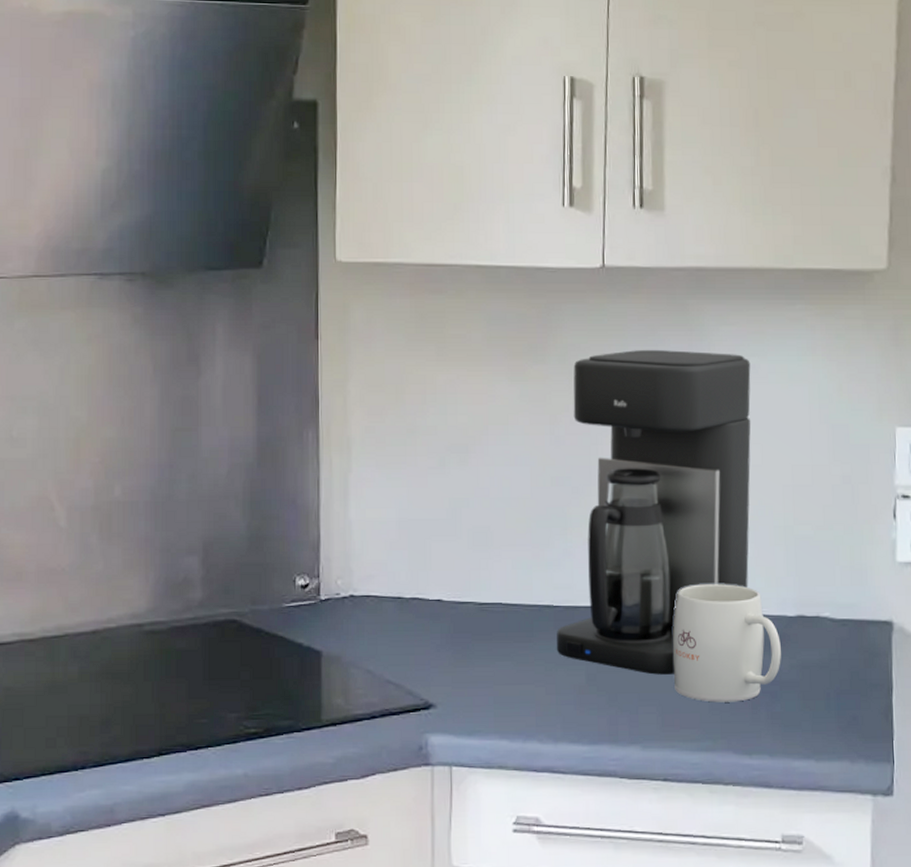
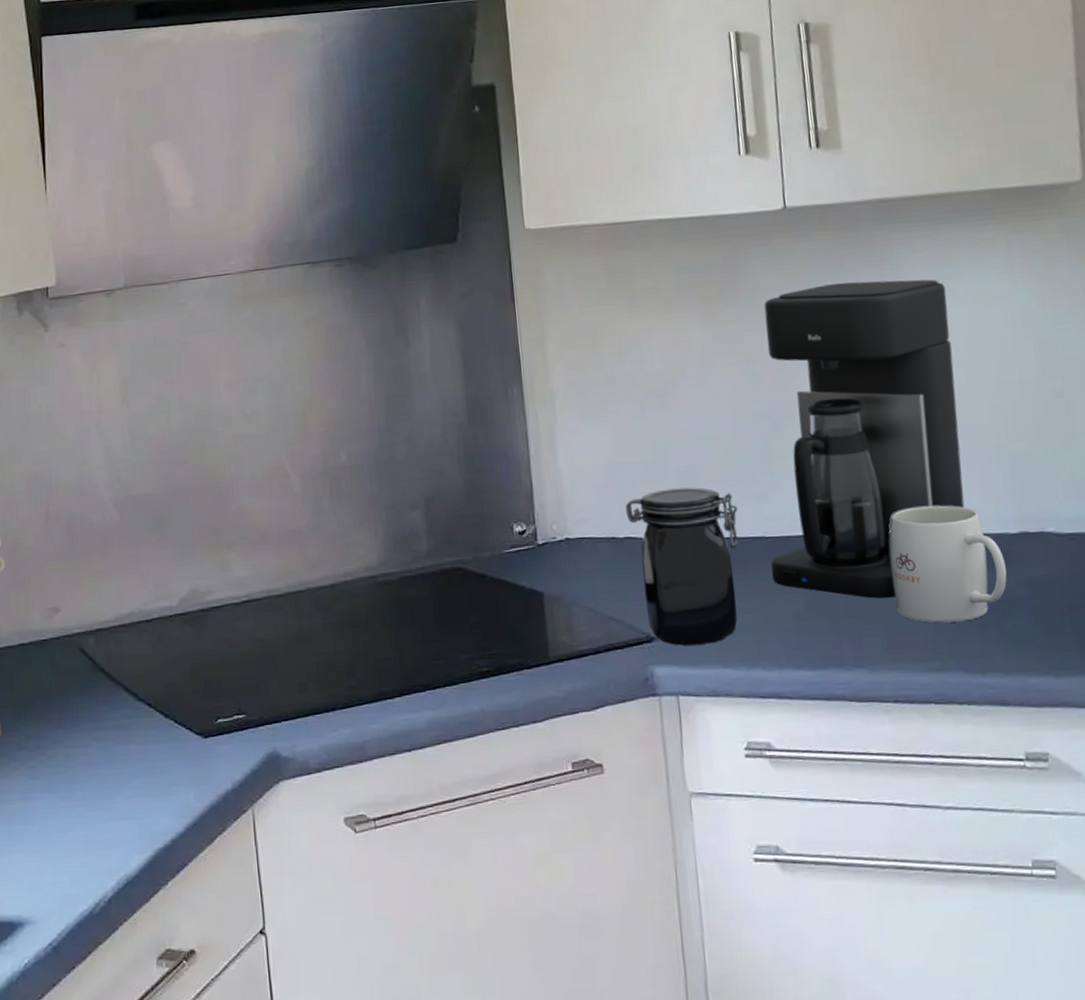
jar: none [415,549,529,714] -> present [625,487,738,646]

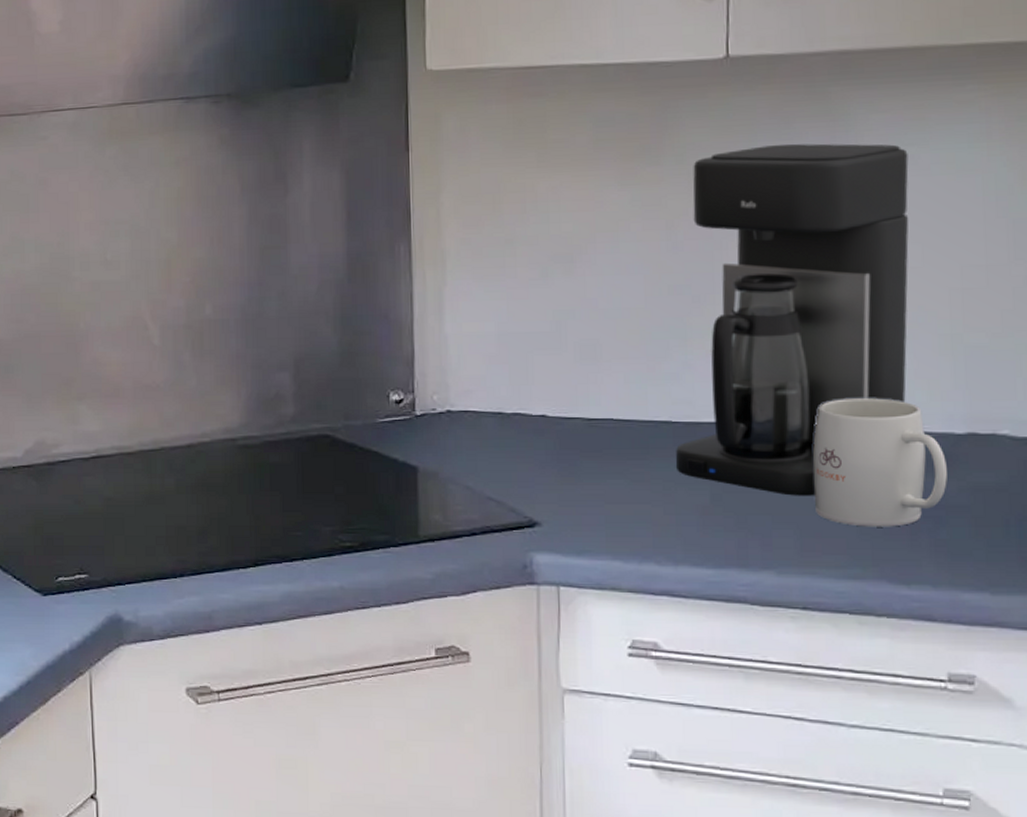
jar: present [625,487,738,646] -> none [516,363,643,533]

